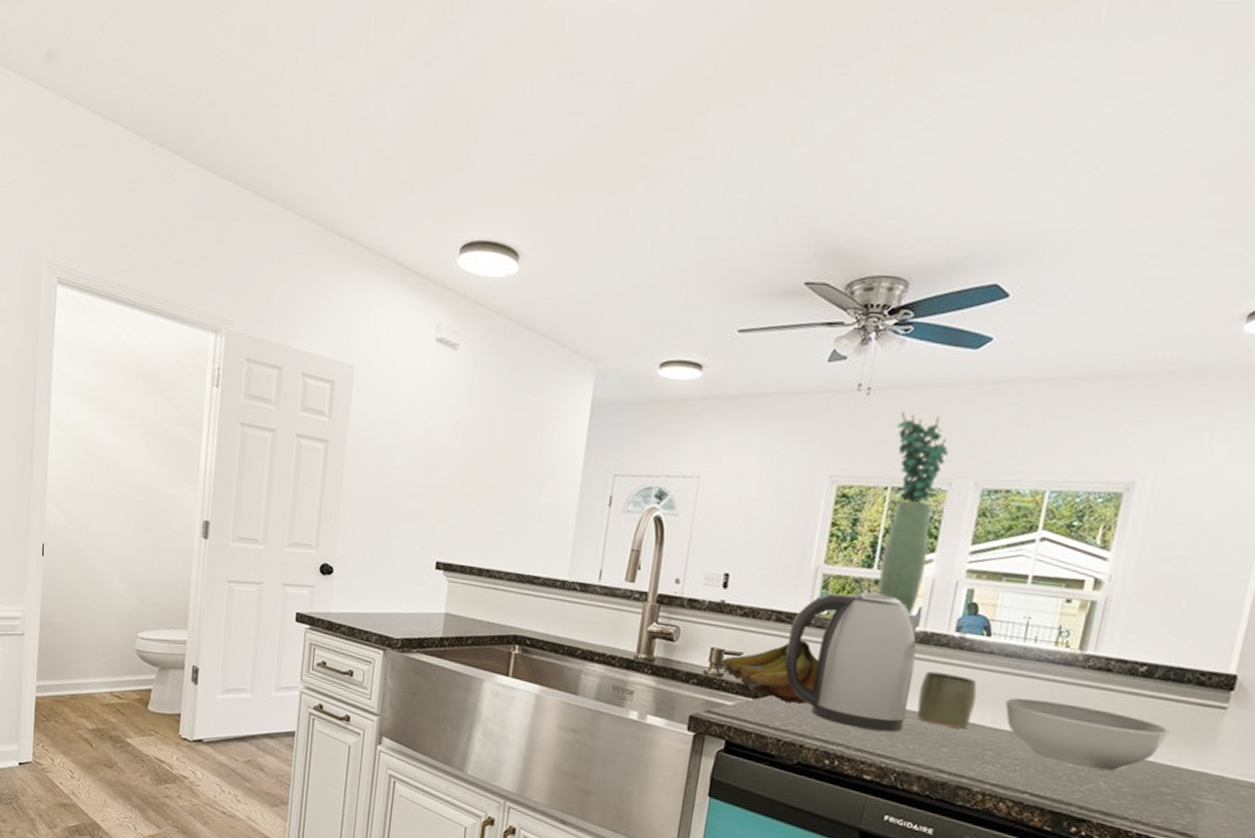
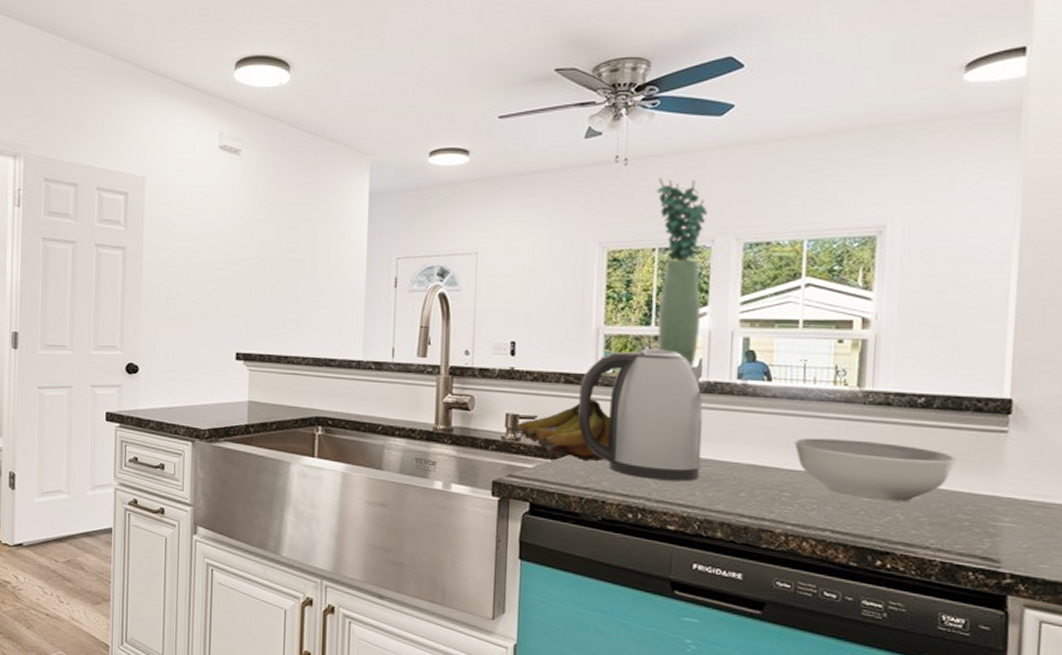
mug: present [916,671,977,729] -> none [710,419,766,473]

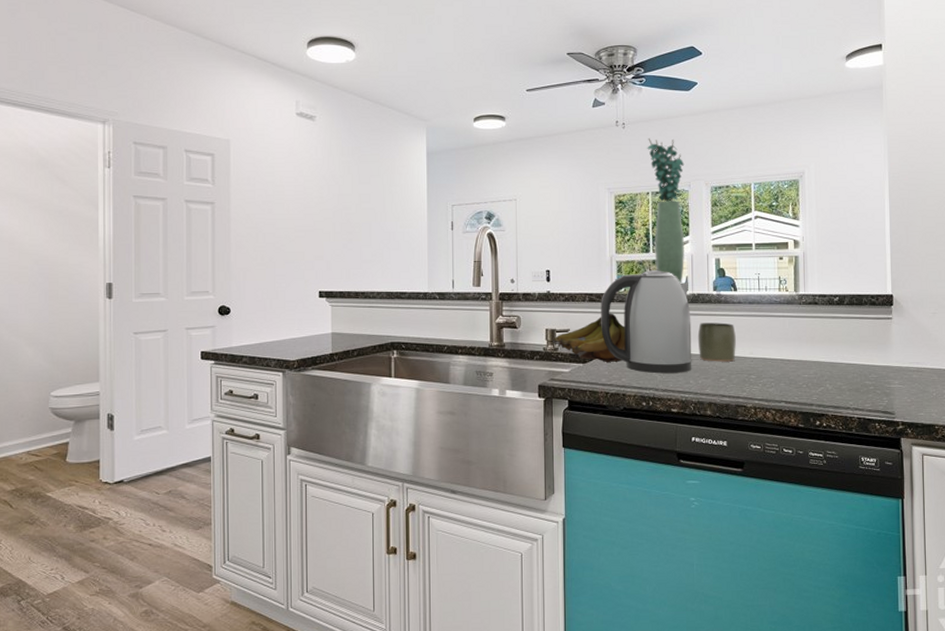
mug: none [710,419,766,473] -> present [697,322,736,362]
bowl: present [793,437,957,502] -> none [755,331,862,376]

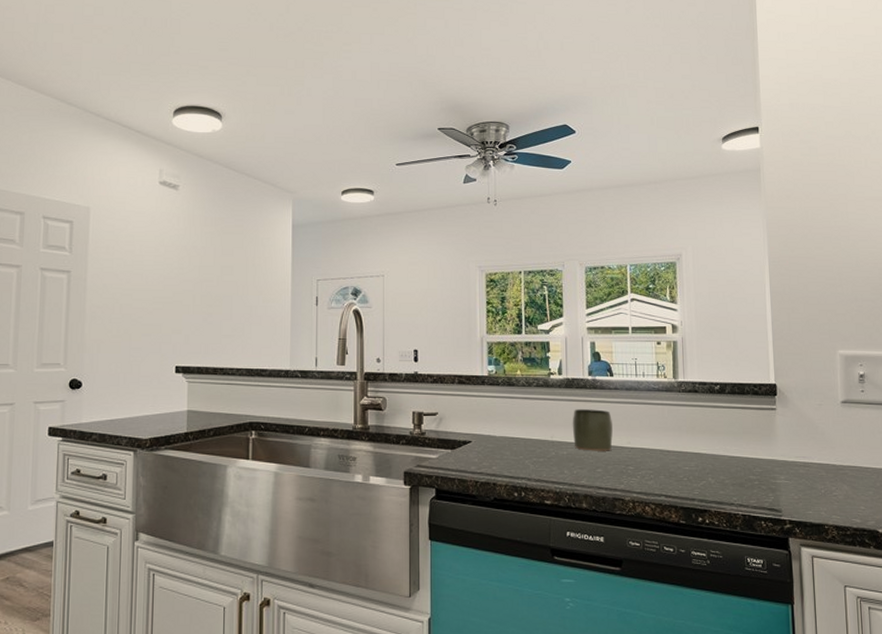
fruit: present [553,313,626,362] -> none [420,396,497,449]
kettle: present [601,270,692,374] -> none [471,352,567,462]
vase: present [647,138,685,284] -> none [519,216,558,367]

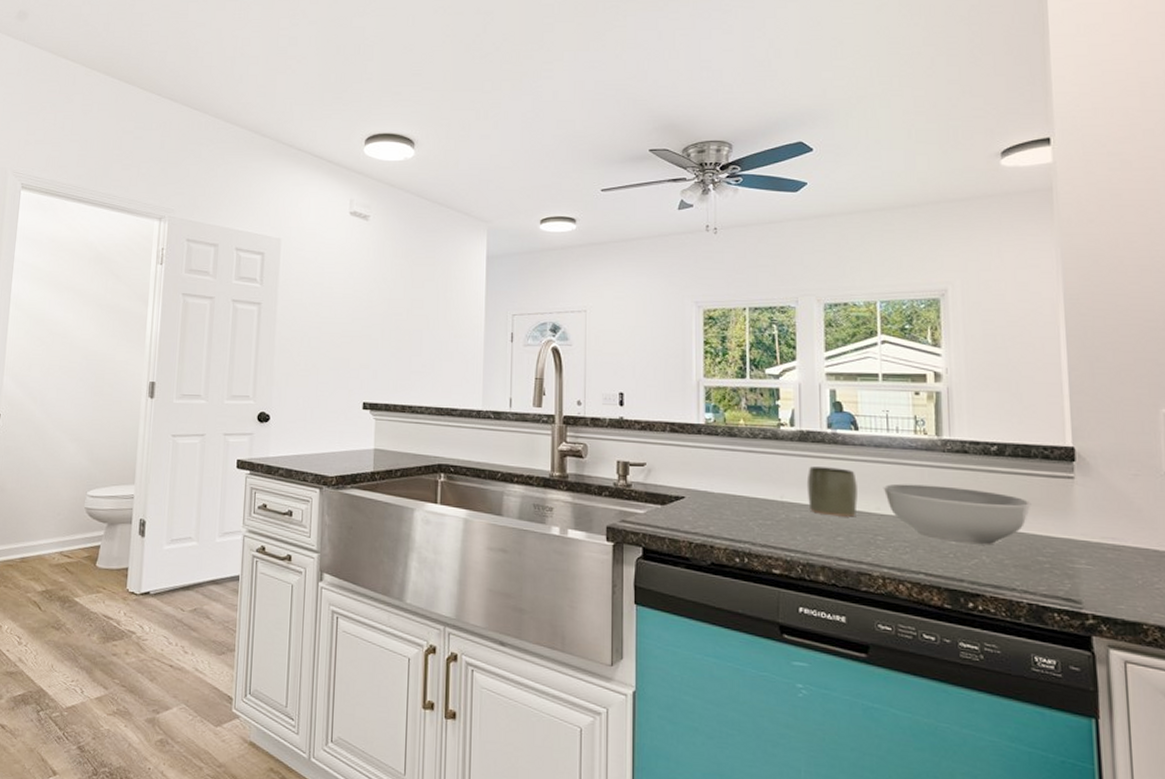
bowl: none [632,421,745,469] -> present [883,483,1031,545]

